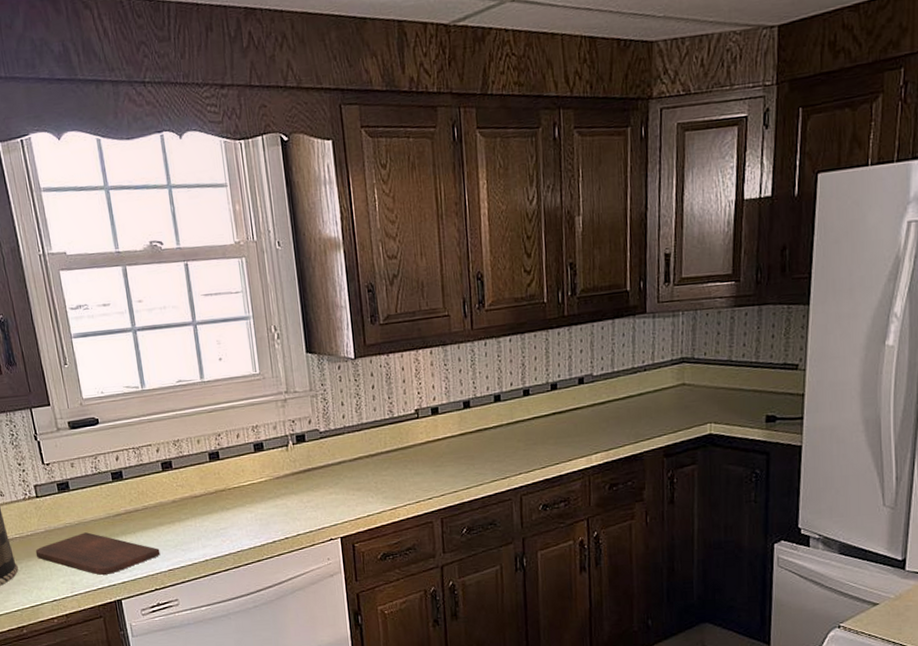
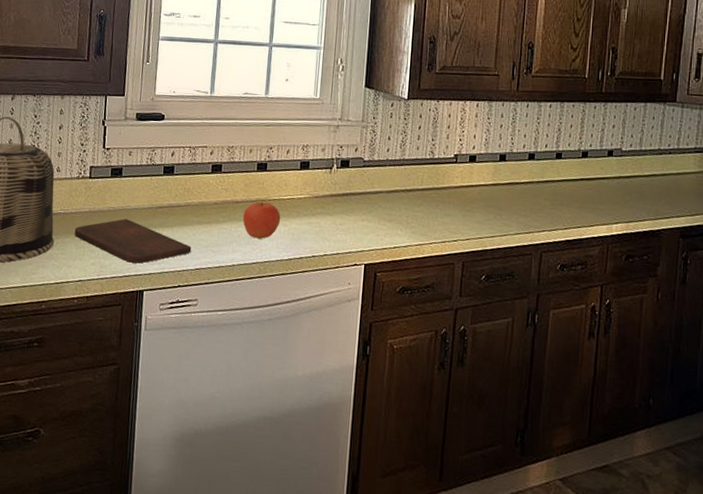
fruit: none [205,492,246,530] -> present [242,202,281,239]

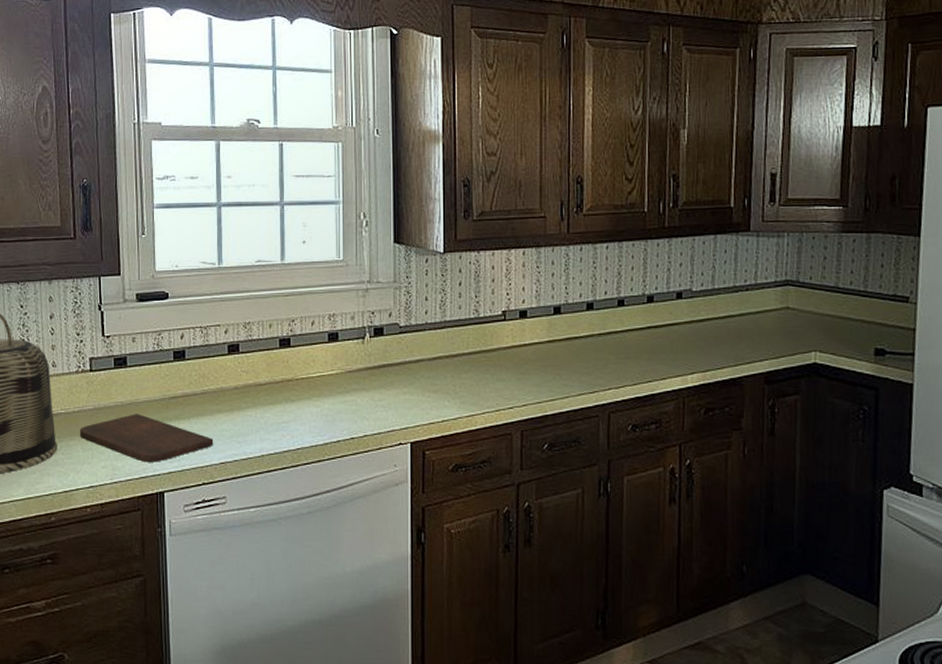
fruit: present [242,202,281,239] -> none [268,383,311,424]

